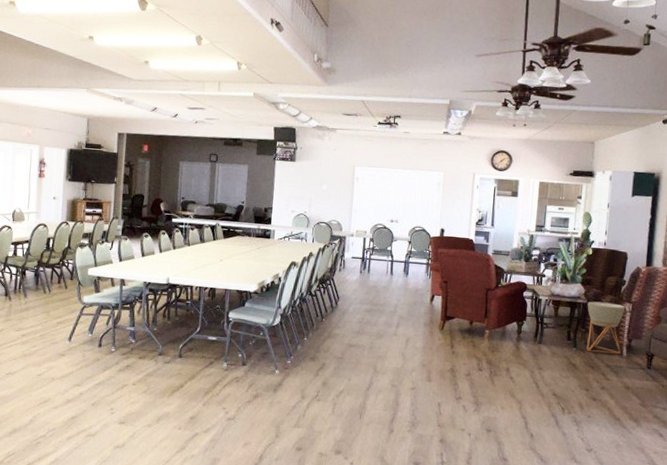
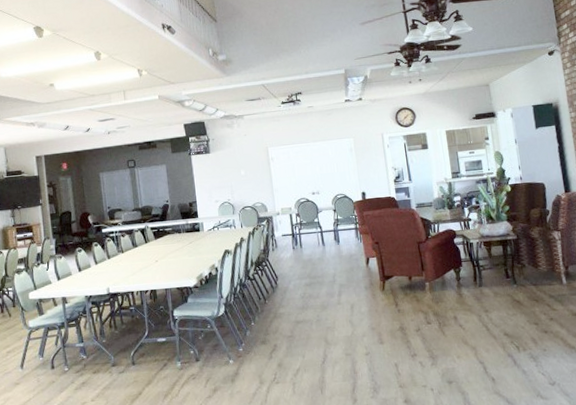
planter: present [586,301,626,355] -> none [517,234,560,286]

